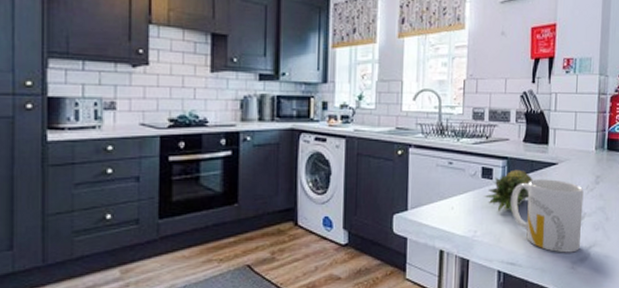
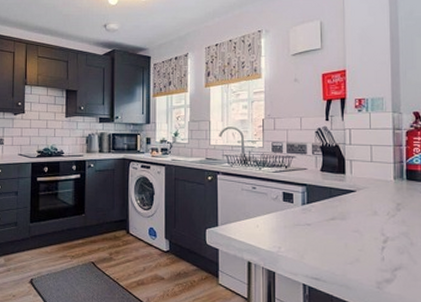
fruit: present [484,169,533,214] -> none [286,195,332,234]
mug: present [510,179,584,253] -> none [312,204,385,273]

